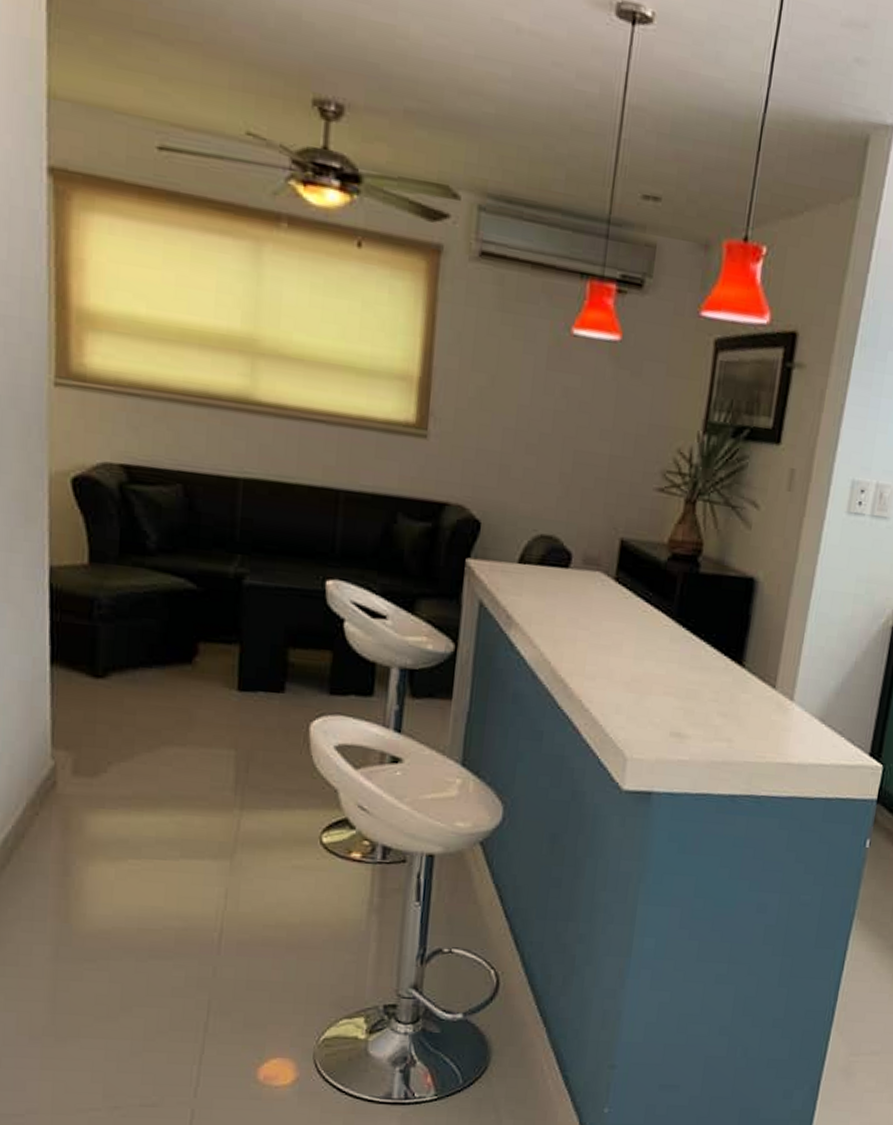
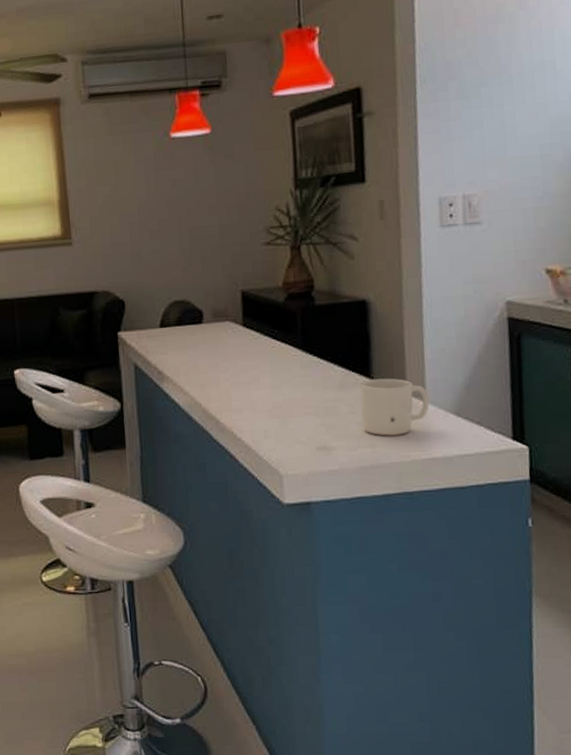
mug: none [723,667,798,734] -> present [360,378,430,436]

